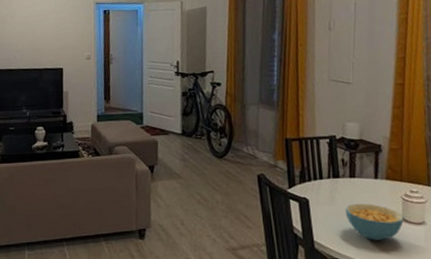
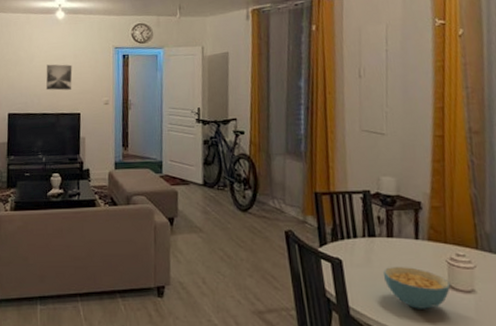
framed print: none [27,20,54,47] -> present [45,64,73,91]

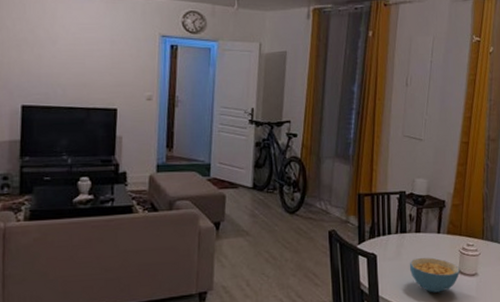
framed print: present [45,64,73,91] -> none [73,49,108,81]

